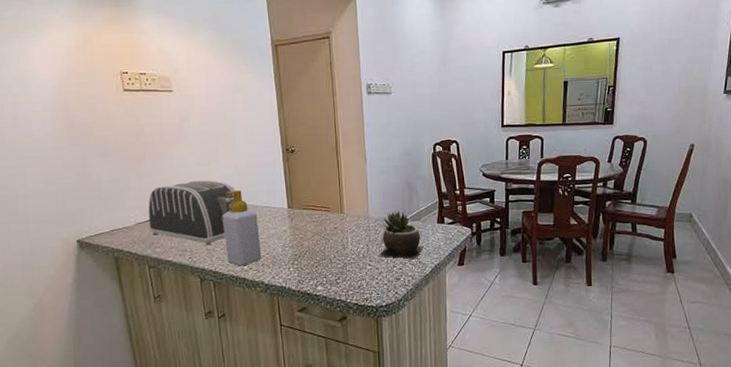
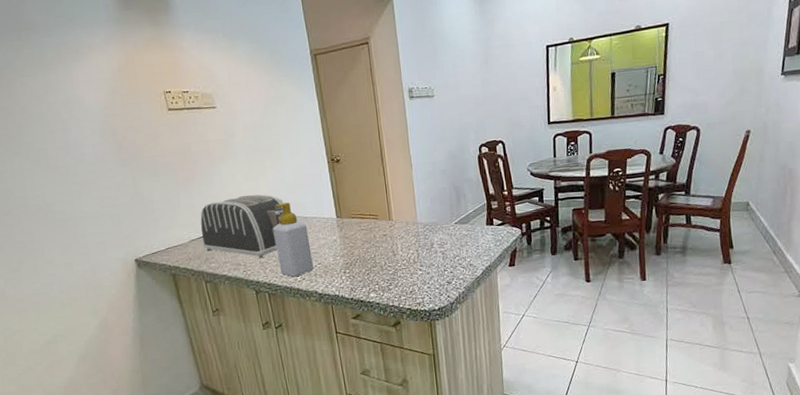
succulent plant: present [378,211,424,260] -> none [429,215,474,263]

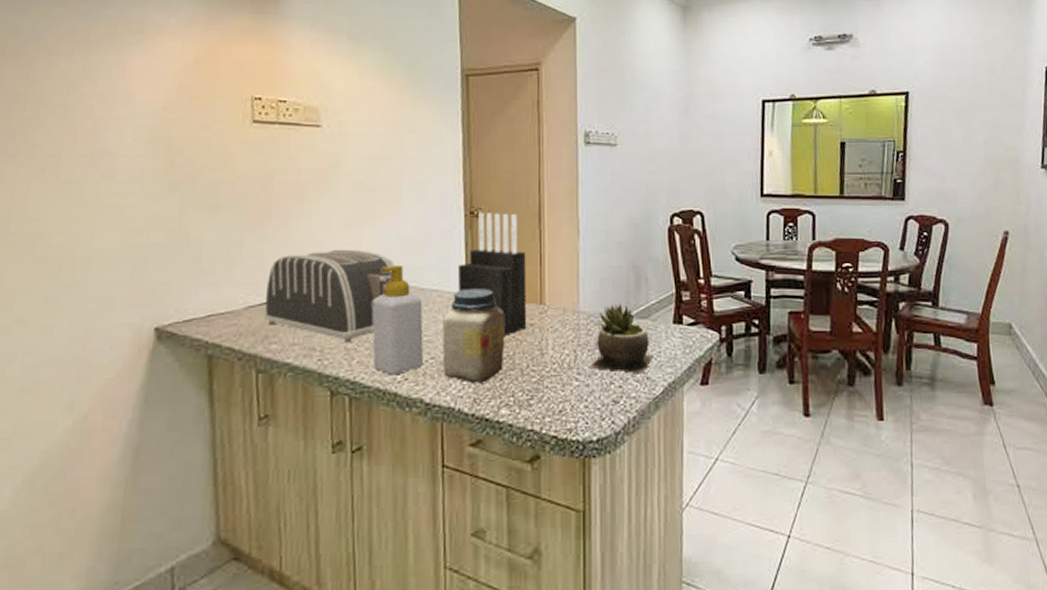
jar: none [323,213,368,278] -> present [442,288,505,383]
knife block: none [328,157,382,244] -> present [458,213,527,336]
succulent plant: none [429,215,474,263] -> present [590,304,654,374]

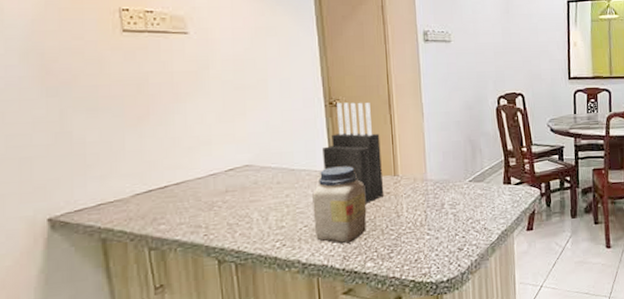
toaster: present [263,249,395,342] -> none [150,139,267,219]
soap bottle: present [372,266,423,376] -> none [249,151,297,243]
succulent plant: present [590,304,654,374] -> none [438,171,489,226]

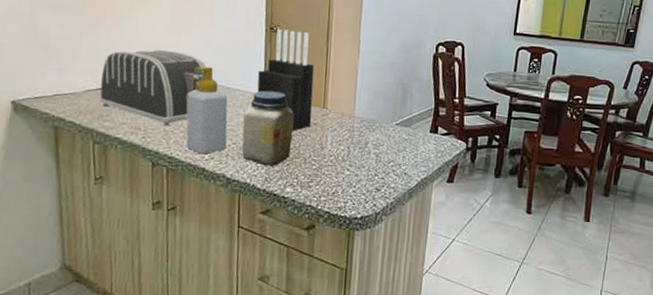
toaster: none [150,139,267,219] -> present [99,49,207,125]
soap bottle: none [249,151,297,243] -> present [186,67,228,155]

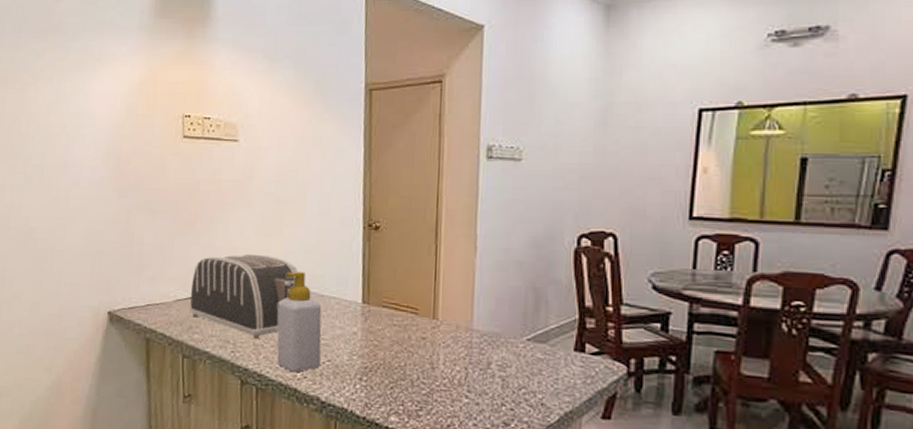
jar: present [242,90,294,166] -> none [338,298,398,389]
knife block: present [257,29,315,131] -> none [355,226,421,347]

